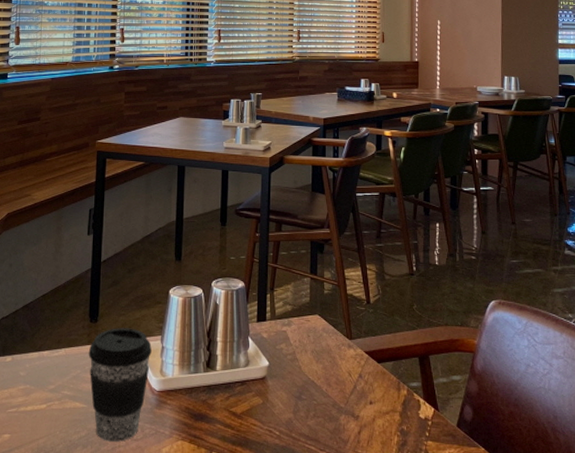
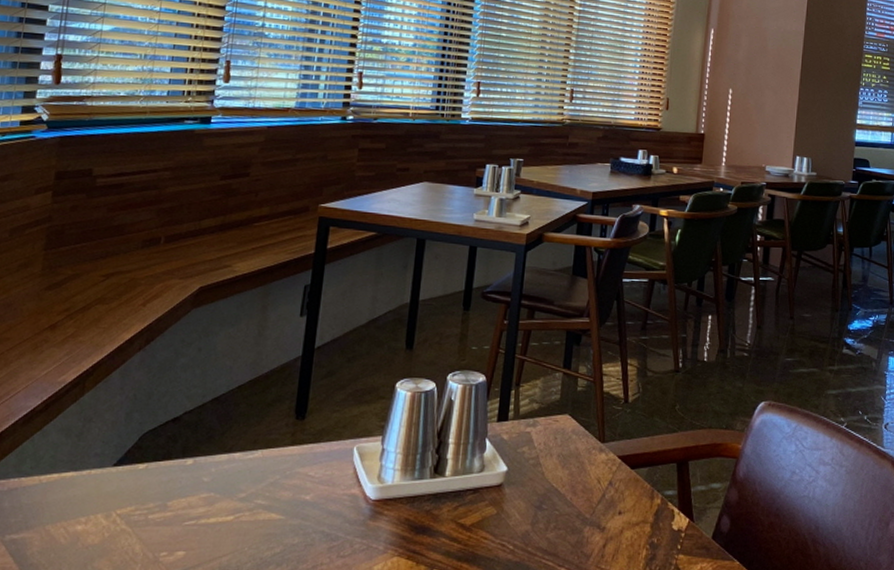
coffee cup: present [88,328,152,442] -> none [290,426,370,559]

